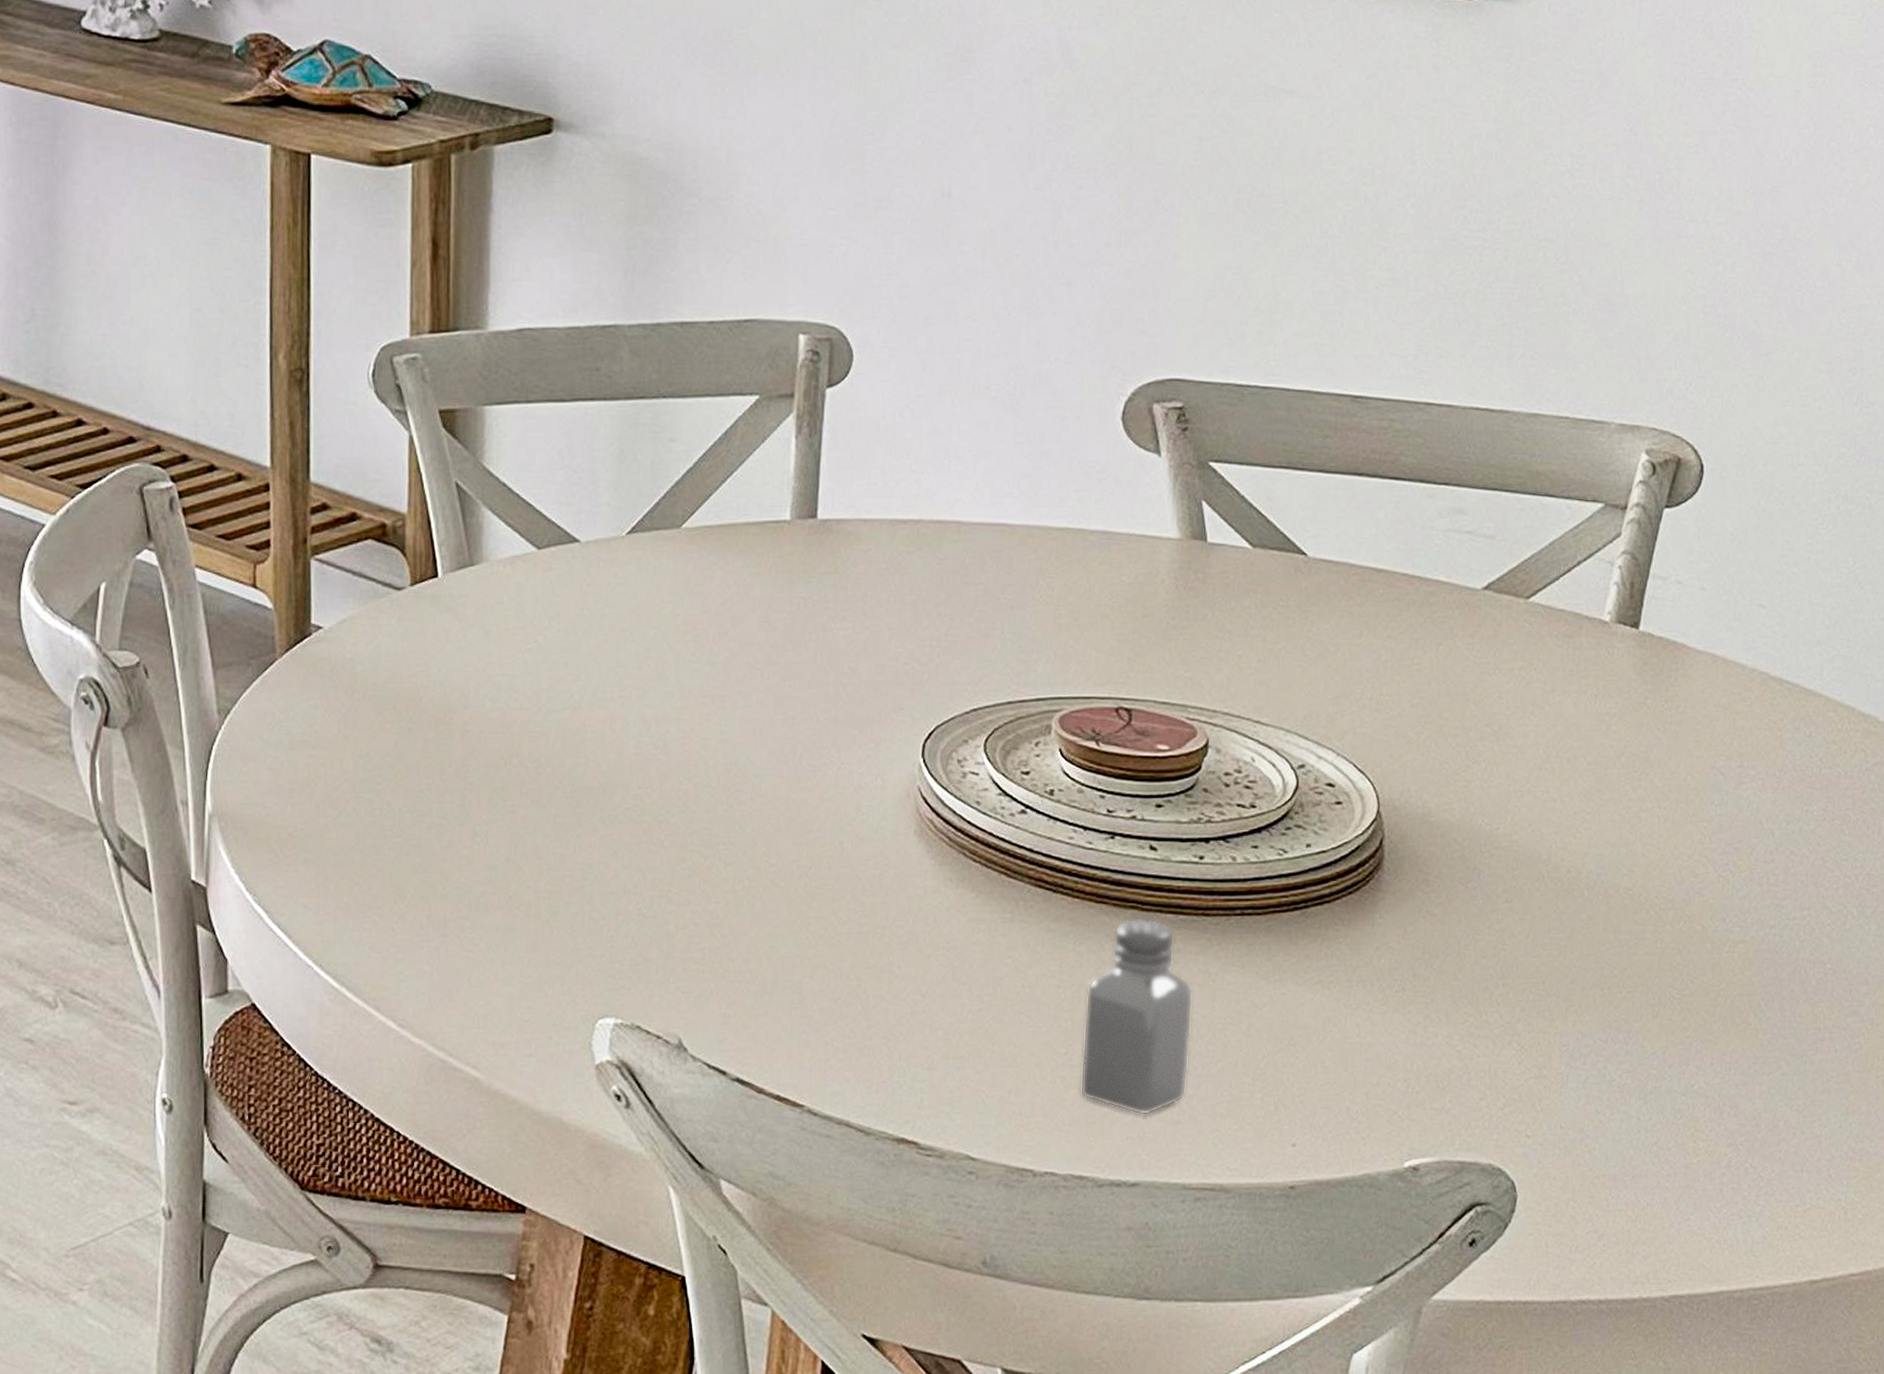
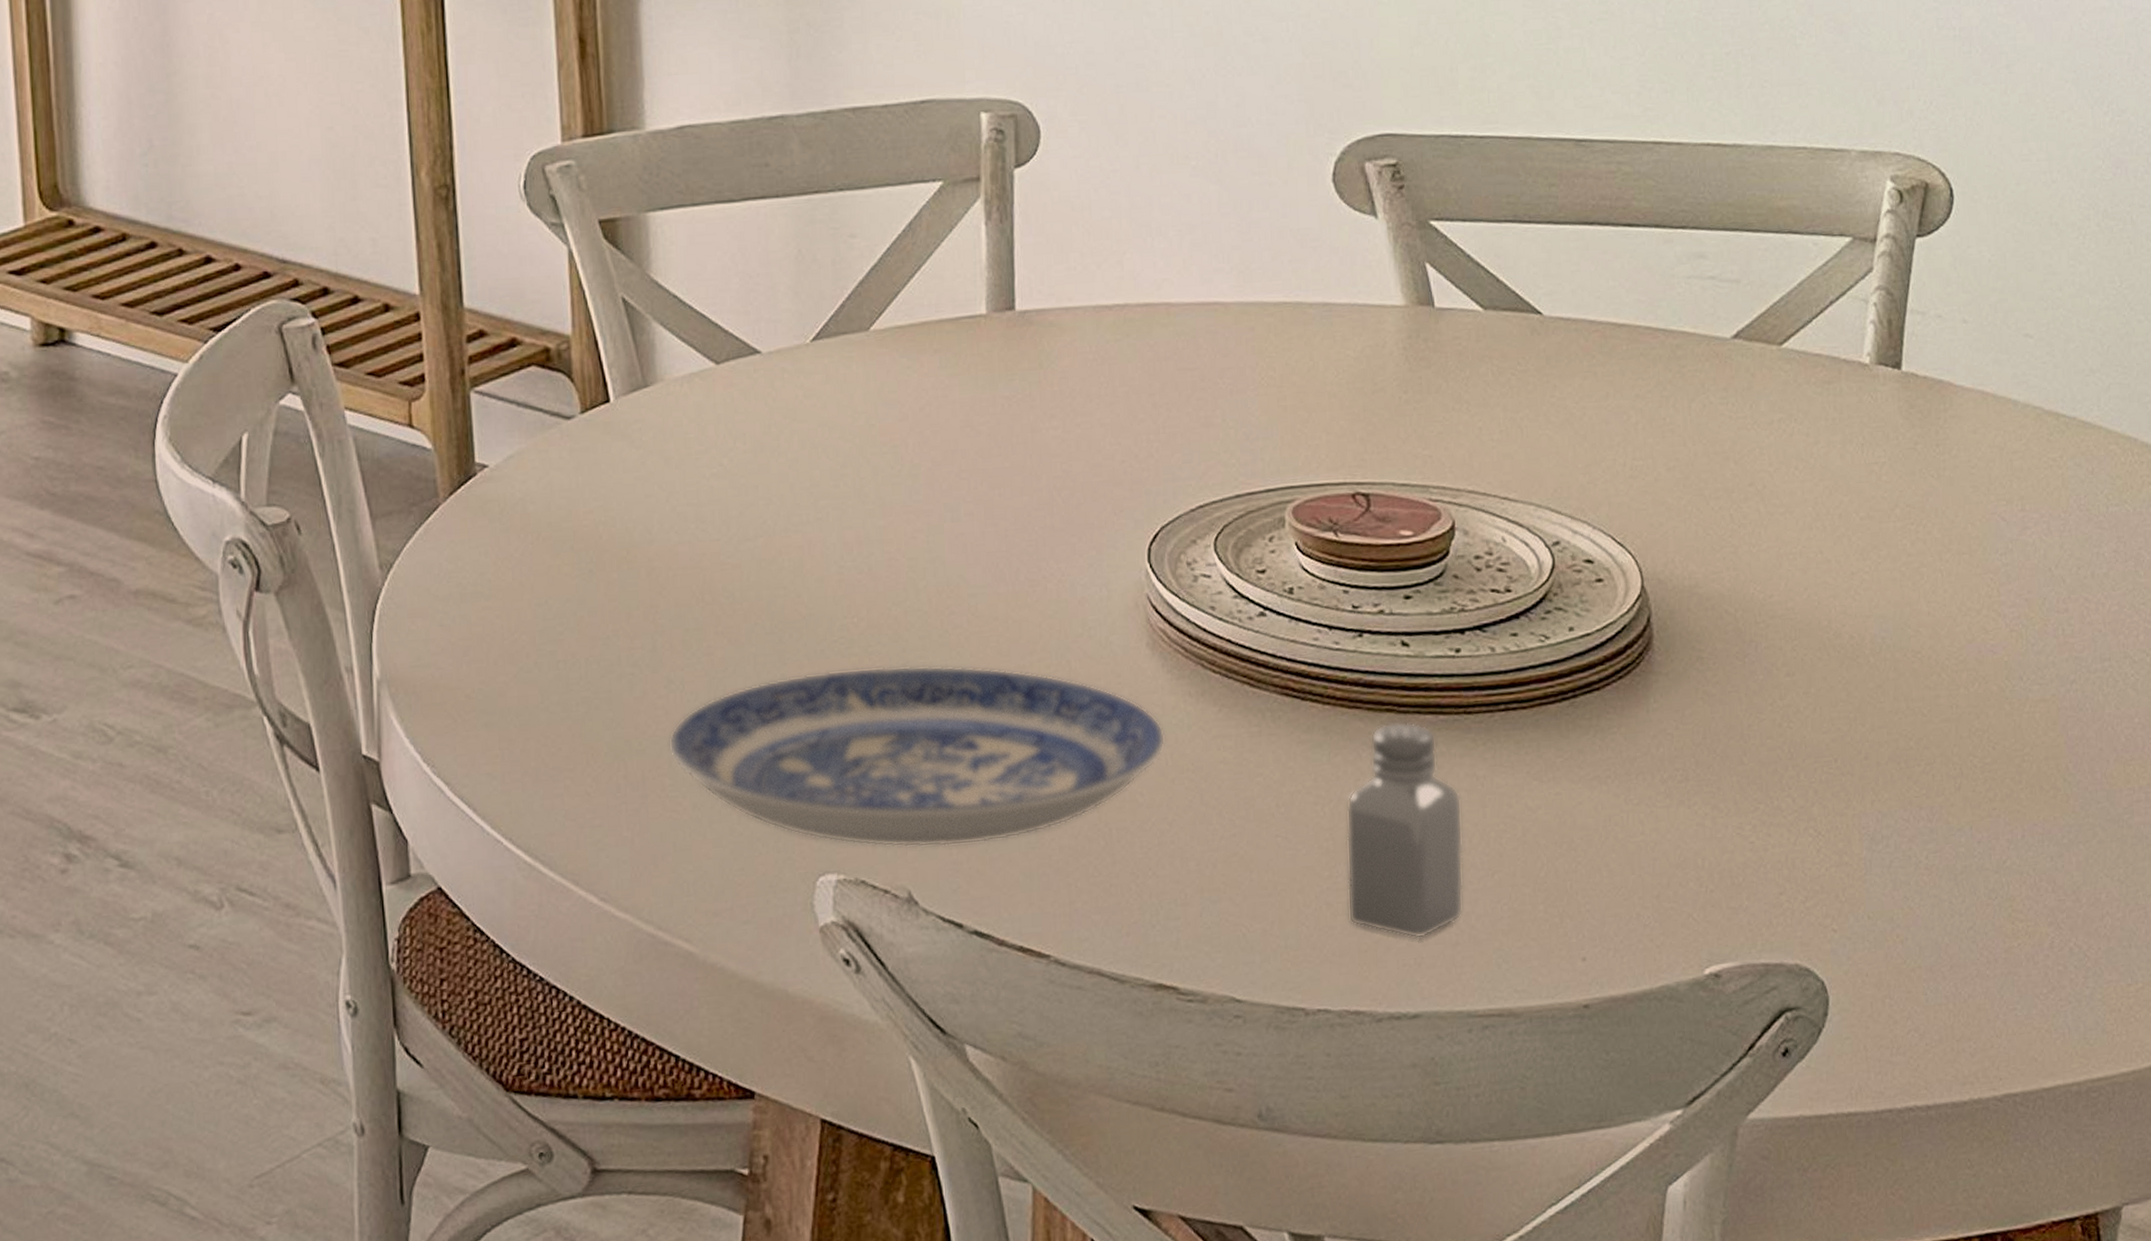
plate: none [470,834,925,1001] -> present [669,665,1166,848]

